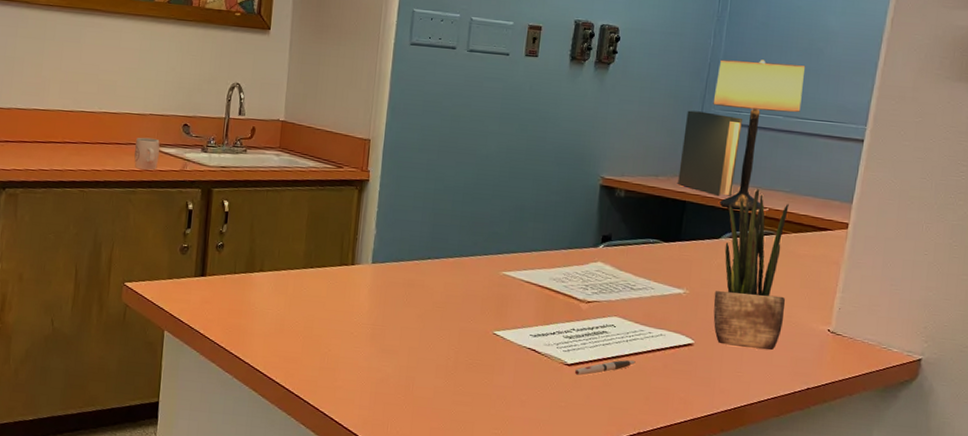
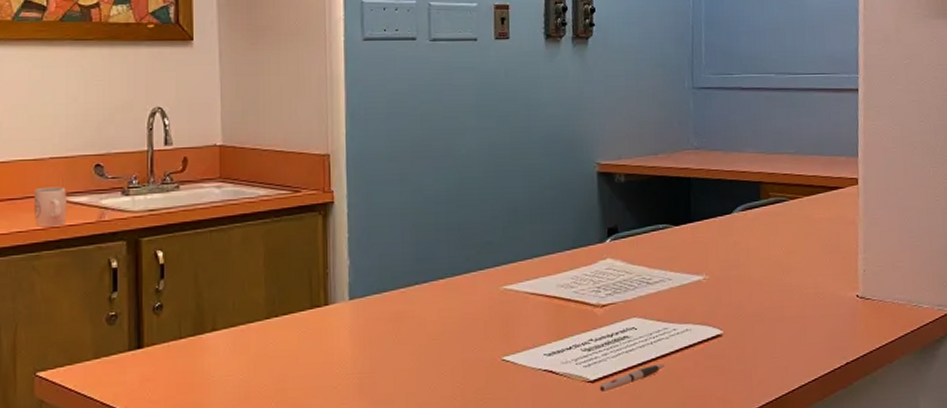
binder: present [678,110,742,197] -> none [677,78,737,168]
table lamp: present [713,59,806,213] -> none [702,16,791,180]
potted plant: present [713,188,789,351] -> none [735,153,811,330]

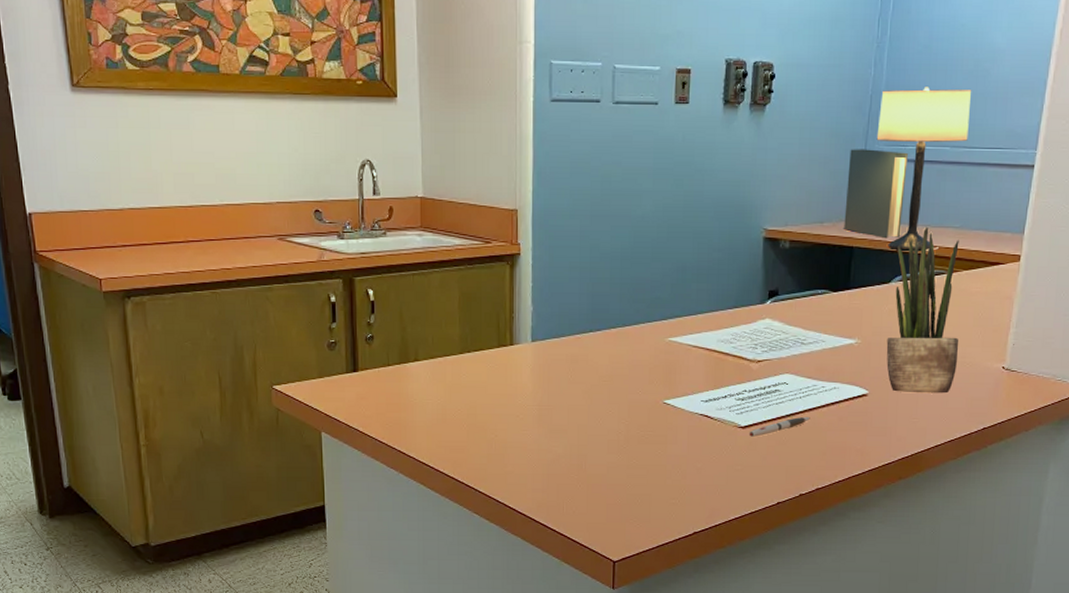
mug: present [33,186,68,227] -> none [264,228,293,264]
binder: none [677,78,737,168] -> present [844,149,908,239]
table lamp: none [702,16,791,180] -> present [876,87,972,252]
potted plant: none [735,153,811,330] -> present [886,226,959,394]

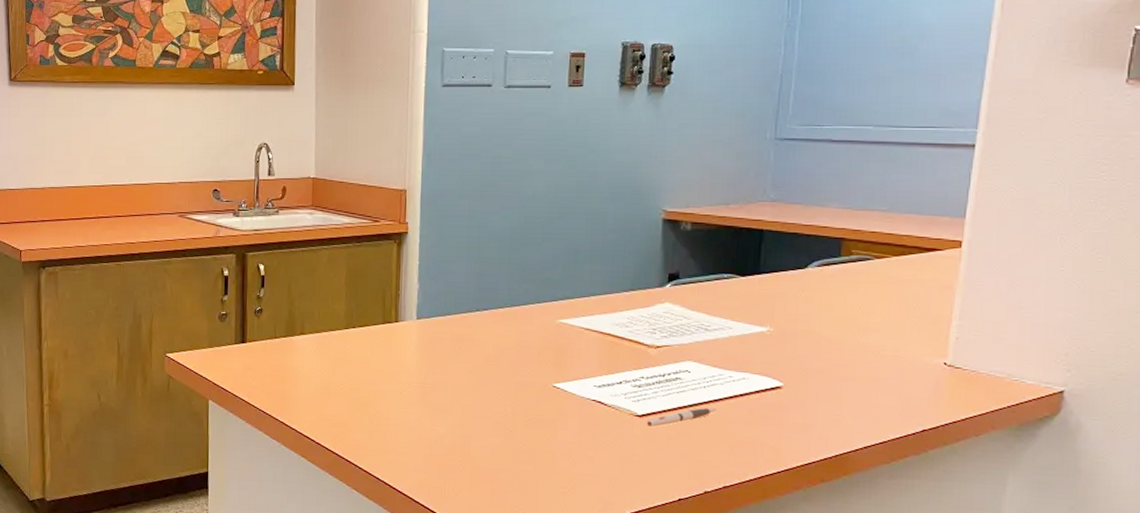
binder: present [844,149,908,239] -> none [752,129,824,222]
table lamp: present [876,87,972,252] -> none [788,65,898,236]
potted plant: present [886,226,959,394] -> none [803,209,890,390]

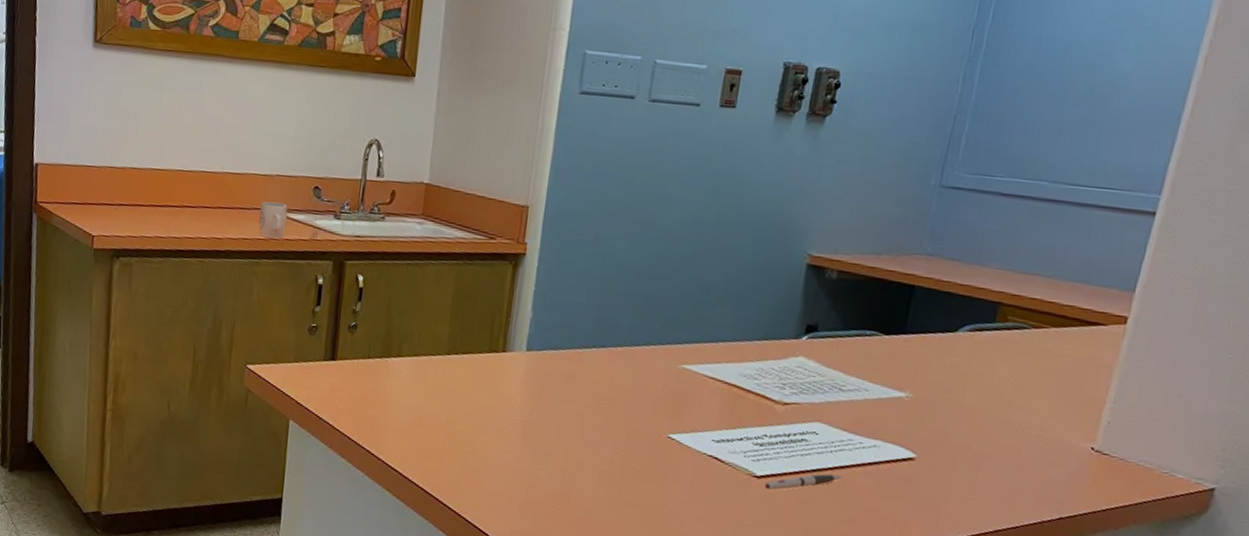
mug: none [166,206,192,239] -> present [258,201,288,240]

